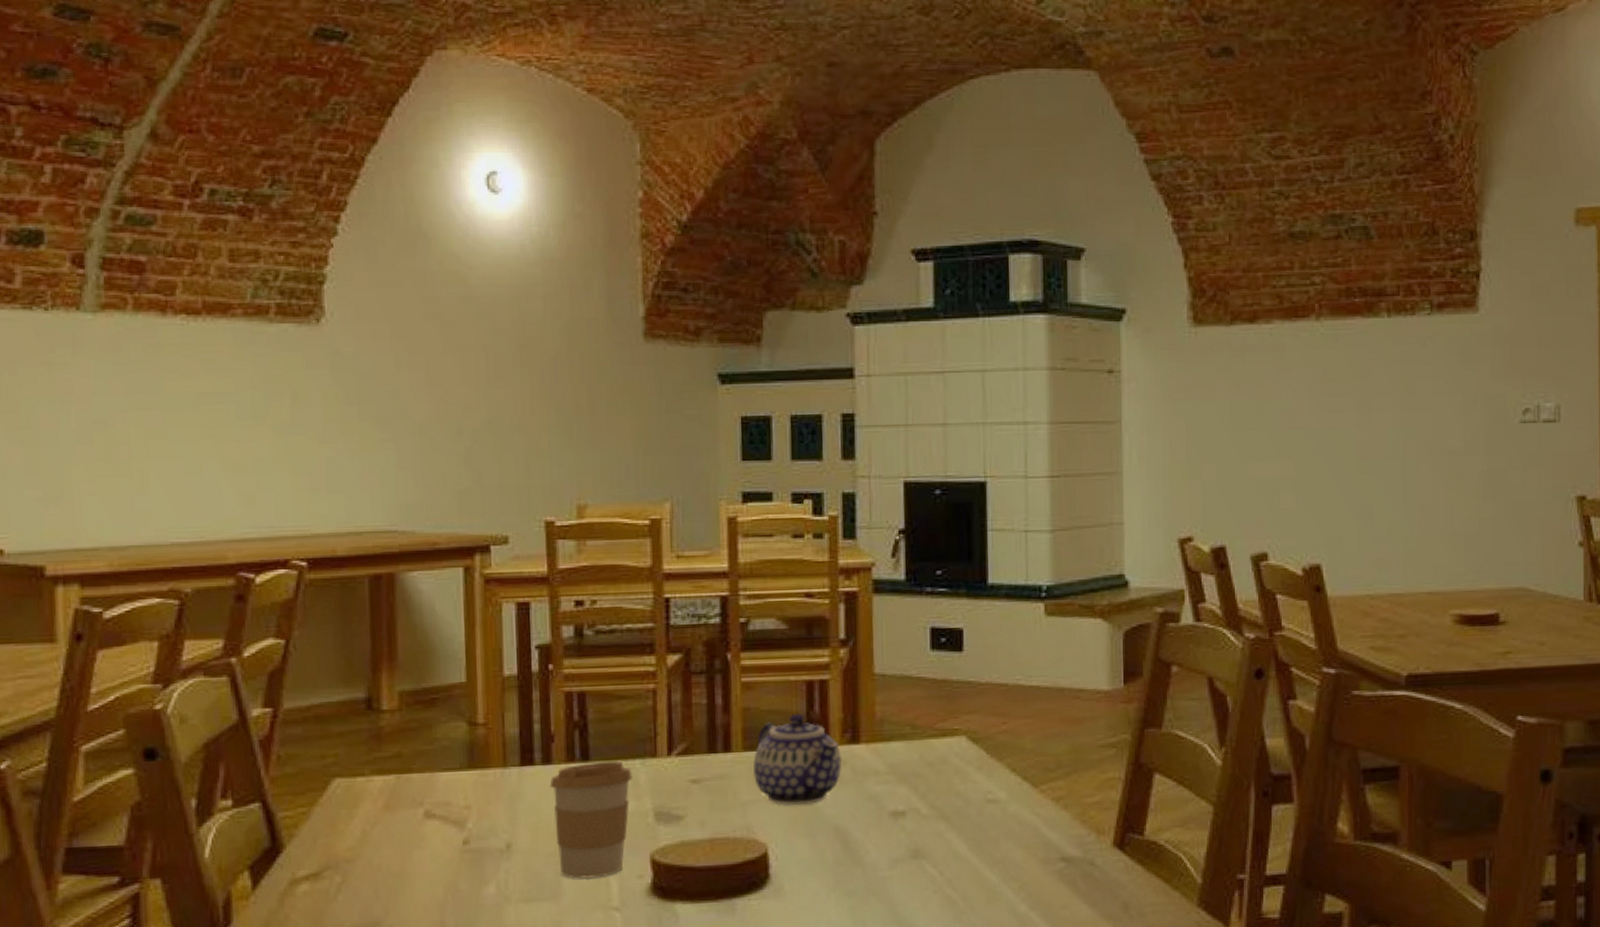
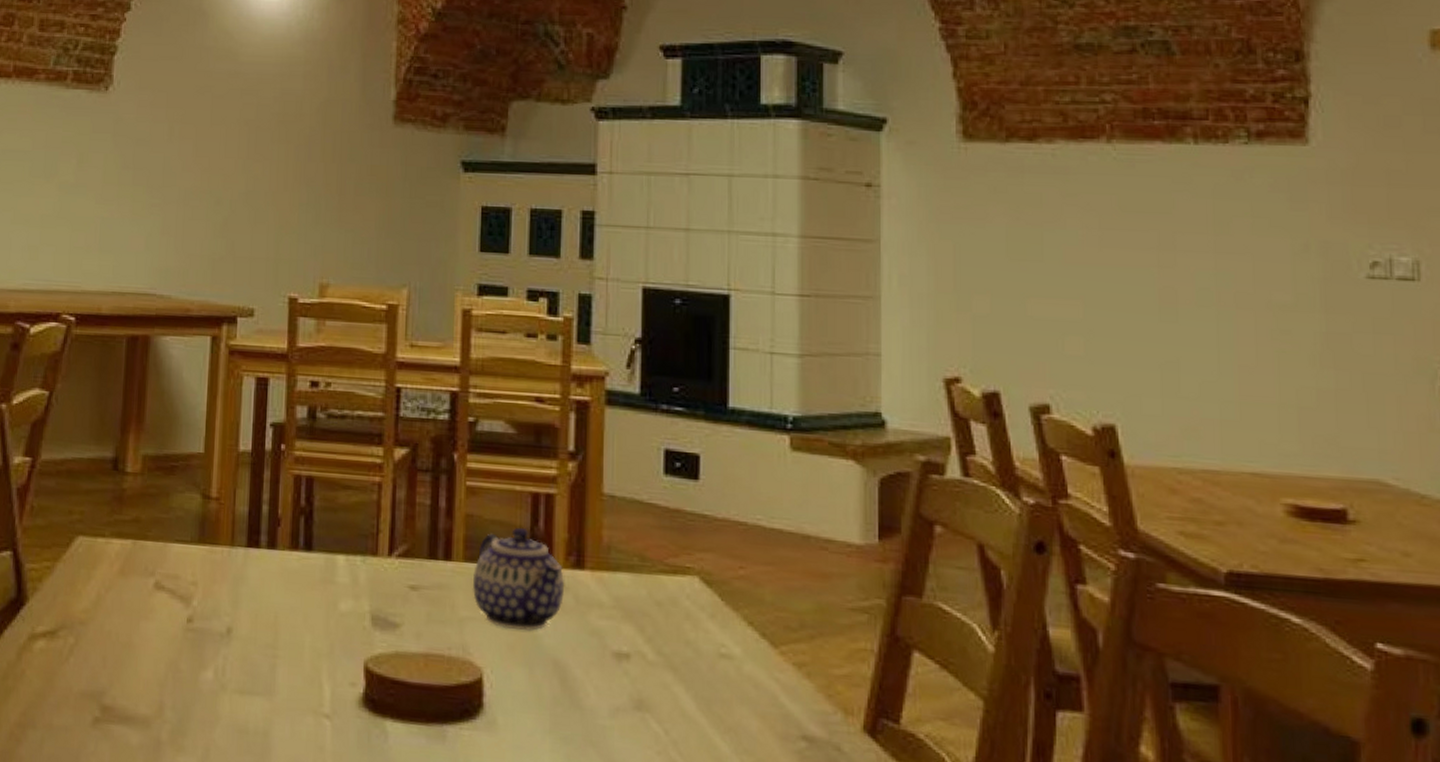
coffee cup: present [549,760,633,879] -> none [272,552,353,679]

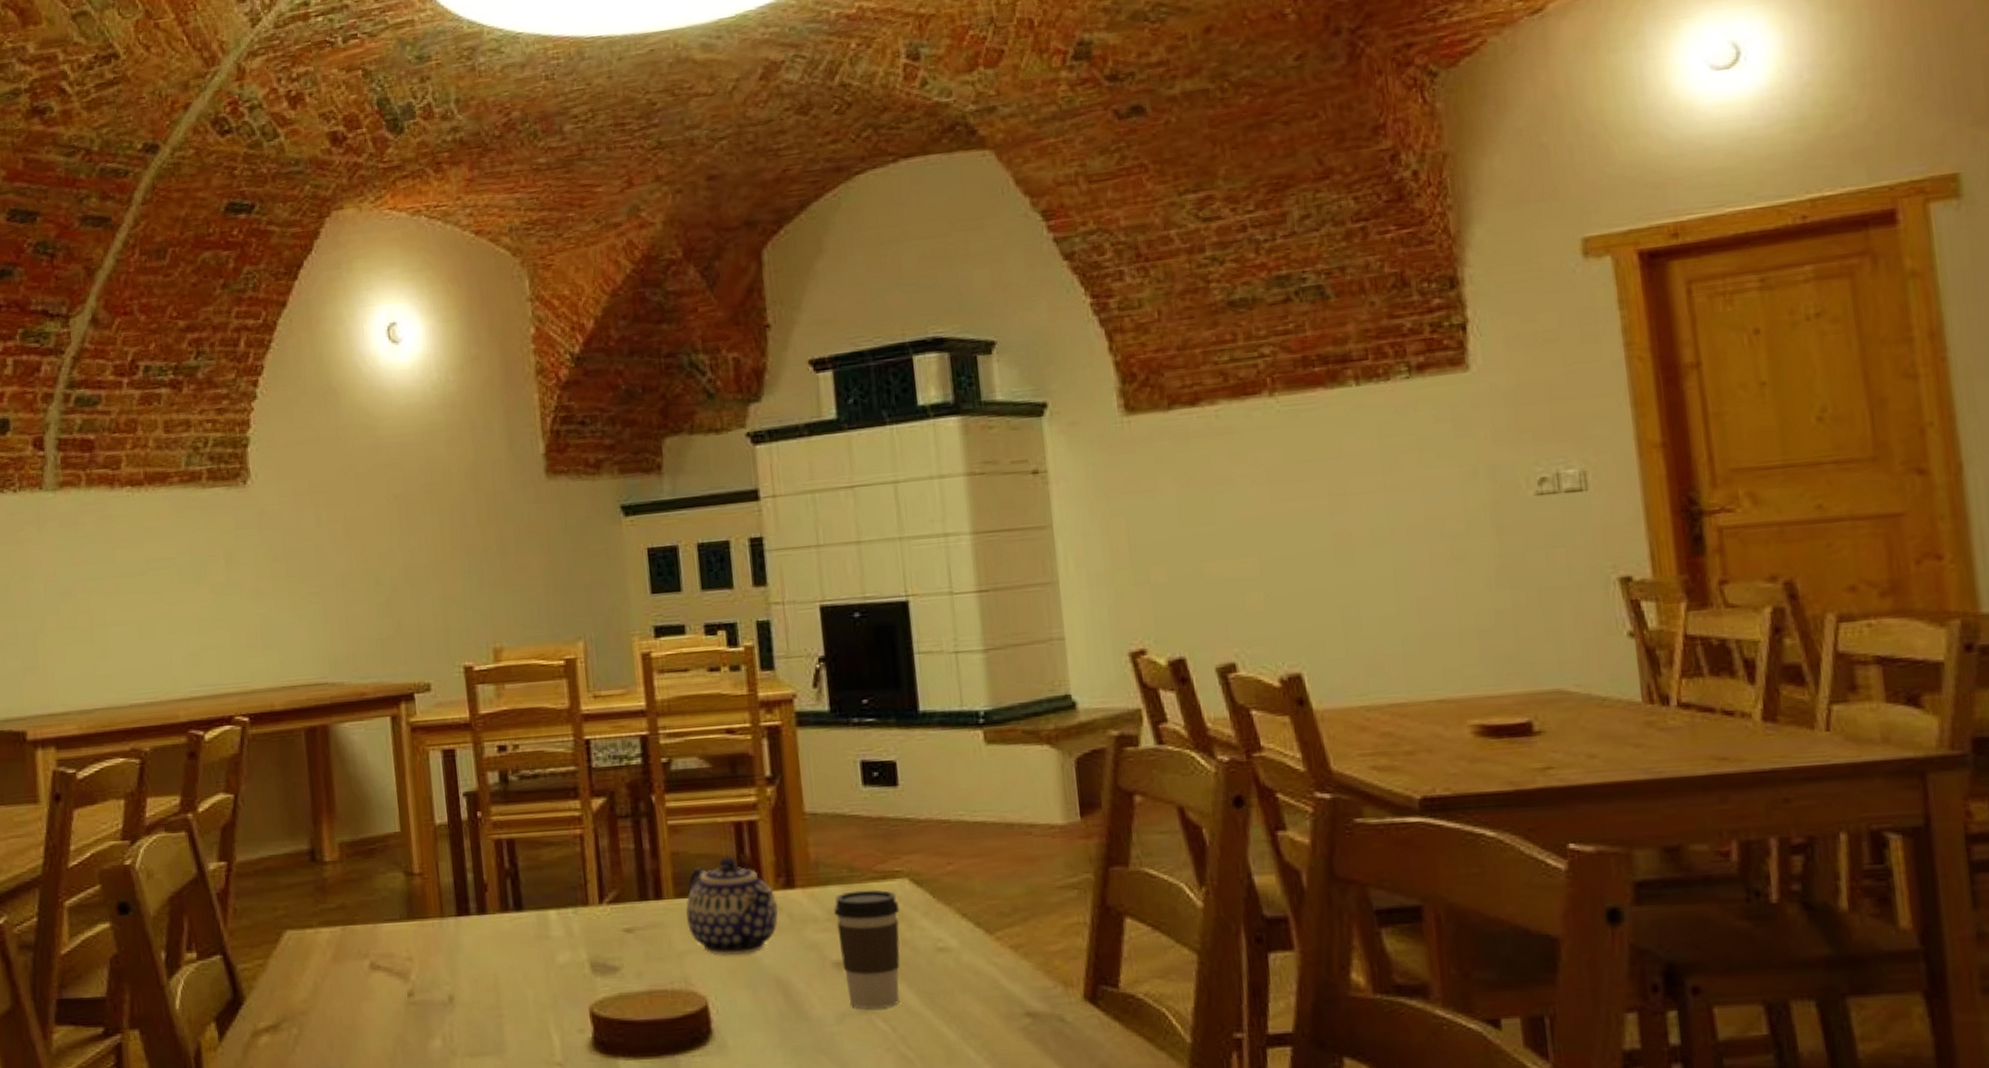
coffee cup: none [620,581,686,708] -> present [833,889,900,1009]

